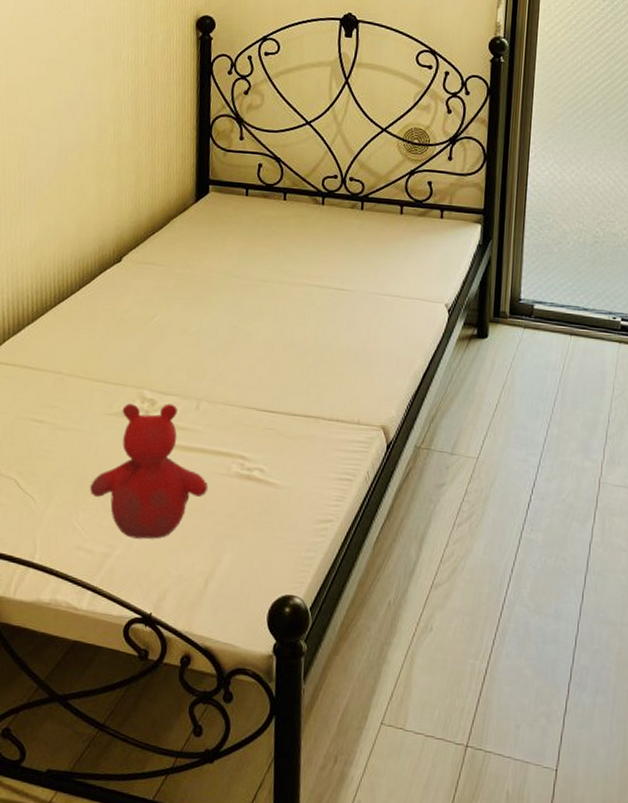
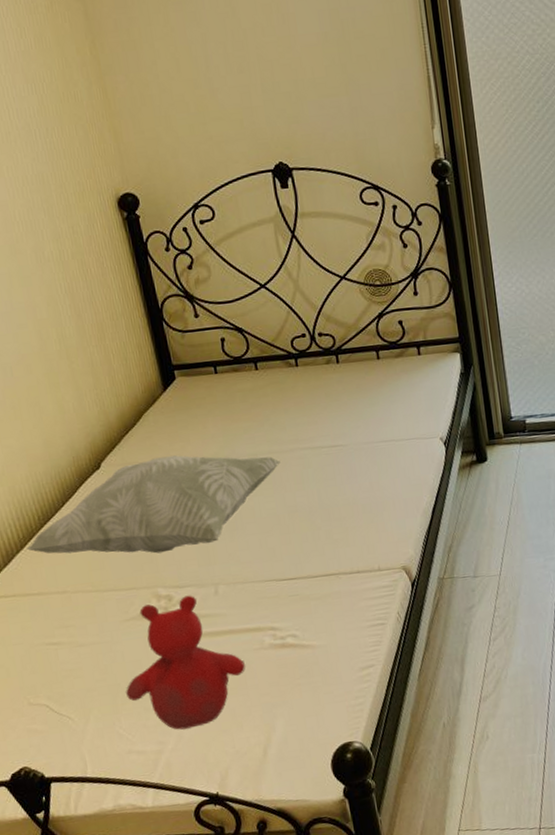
decorative pillow: none [36,263,287,358] -> present [26,455,280,554]

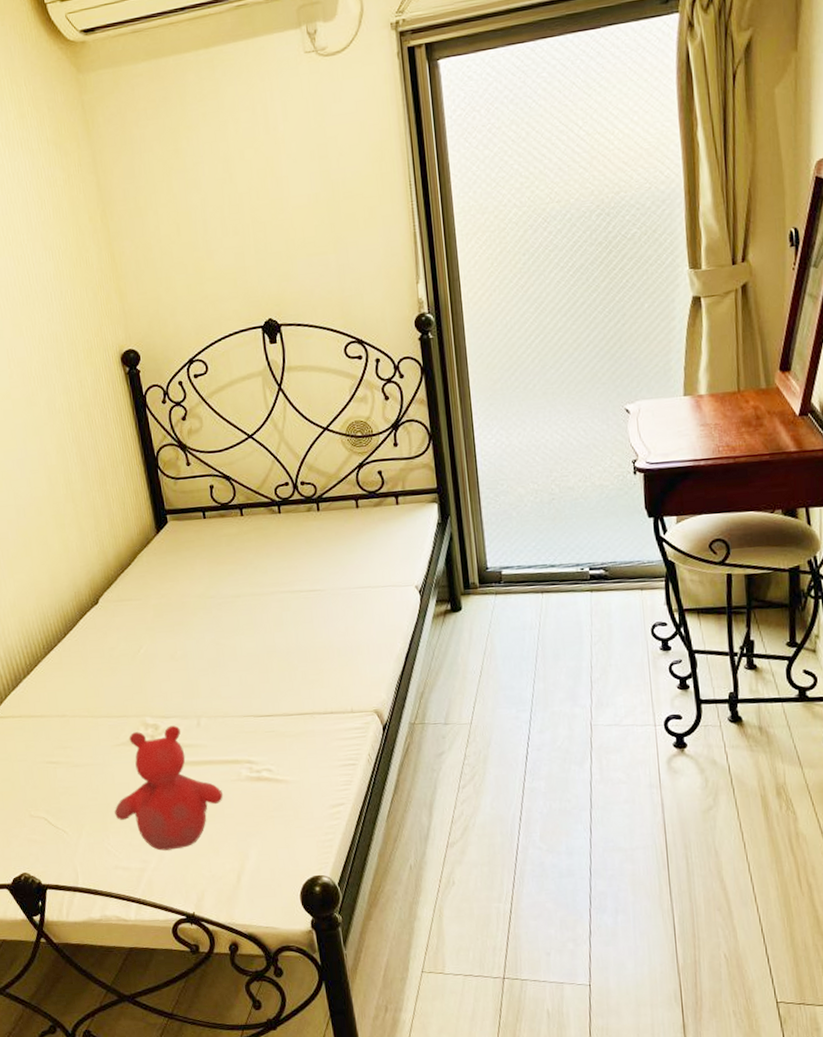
decorative pillow: present [26,455,280,554] -> none [32,594,261,685]

